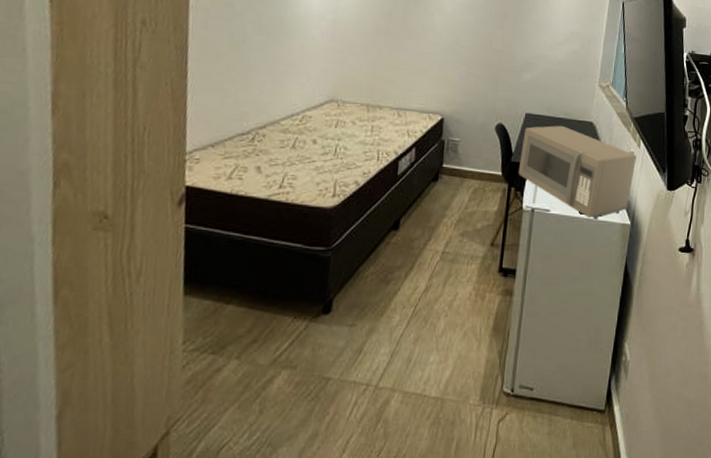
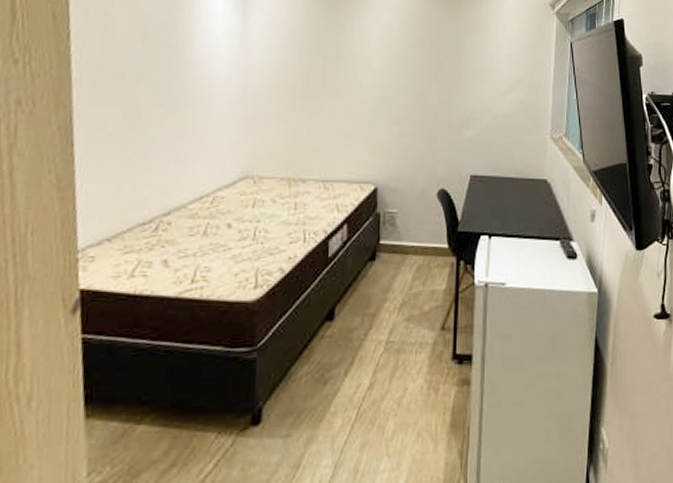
microwave: present [518,125,636,220] -> none [466,185,599,291]

